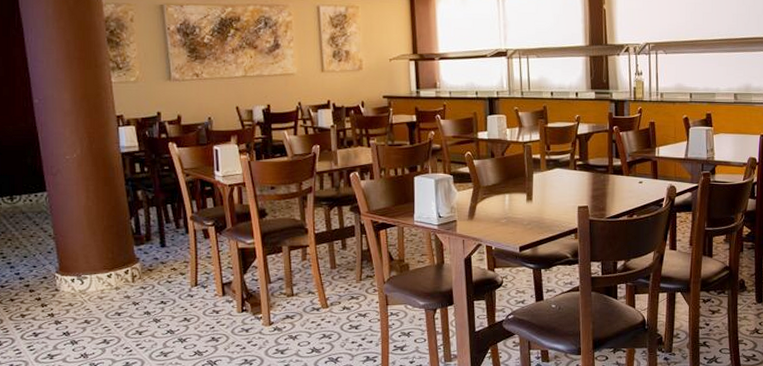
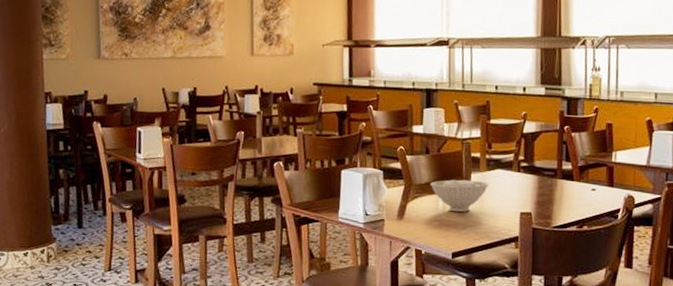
bowl: none [496,179,550,210] -> present [430,179,490,212]

